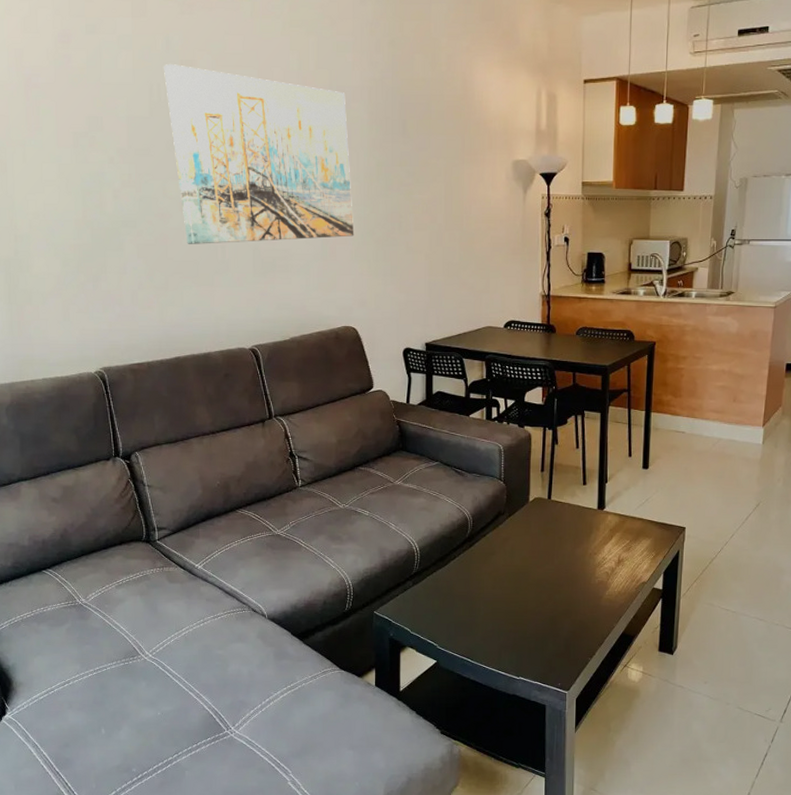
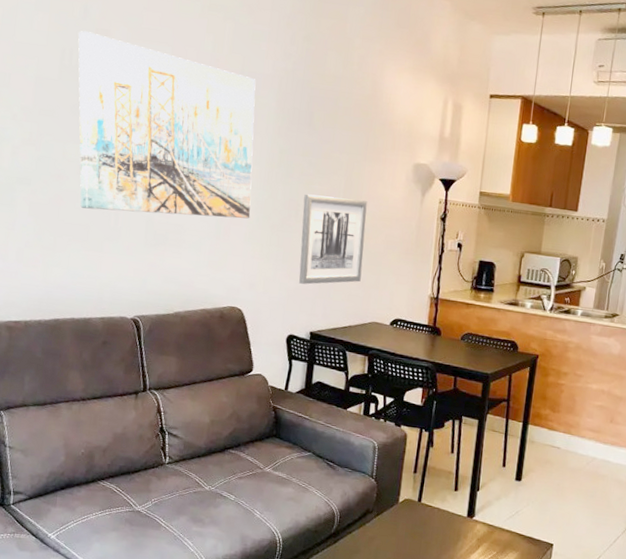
wall art: none [406,204,471,296] -> present [299,194,367,285]

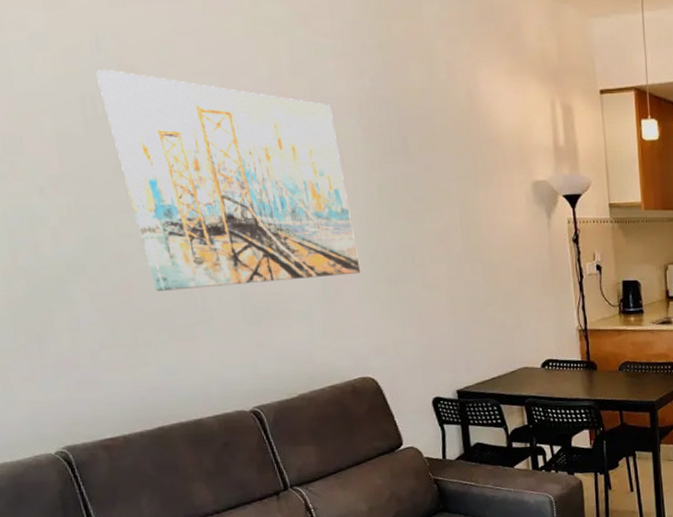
wall art: present [299,194,367,285] -> none [417,233,500,338]

